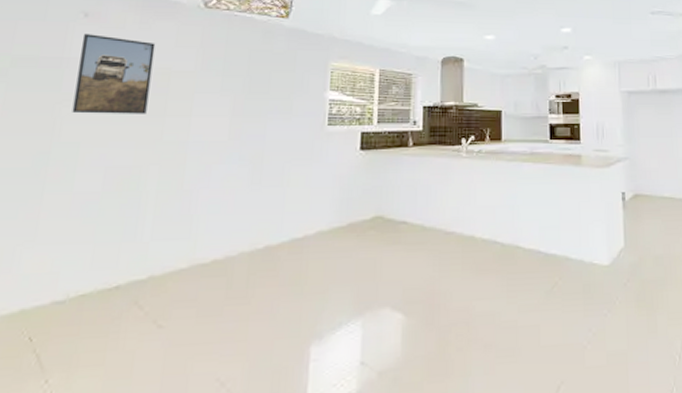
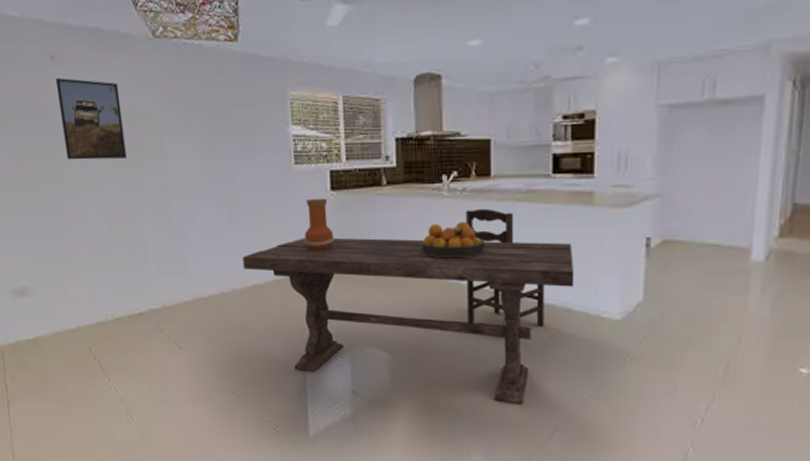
dining table: none [257,195,571,359] -> present [243,238,575,405]
vase: none [327,157,359,207] -> present [303,198,335,250]
fruit bowl: none [441,179,497,214] -> present [422,221,485,259]
dining chair: none [480,167,548,276] -> present [465,208,545,327]

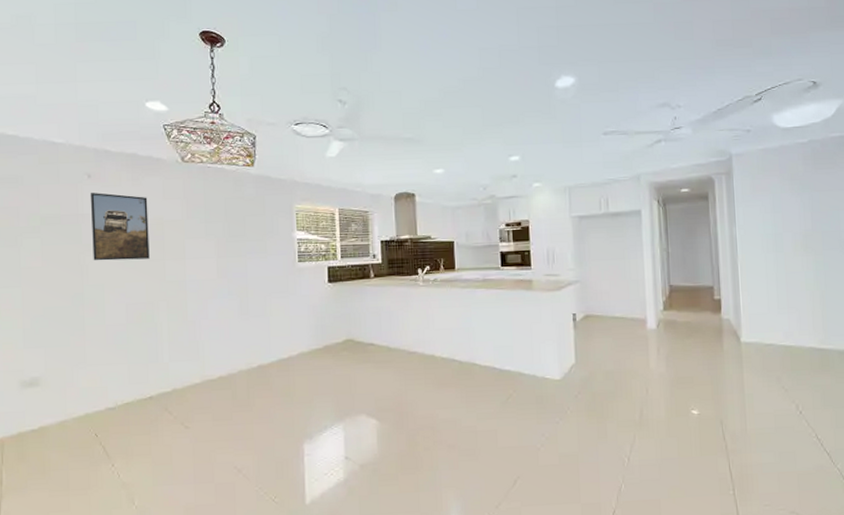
dining table: present [243,238,575,405] -> none [250,319,523,458]
vase: present [303,198,335,250] -> none [304,289,331,333]
fruit bowl: present [422,221,485,259] -> none [403,305,453,336]
dining chair: present [465,208,545,327] -> none [437,294,503,389]

